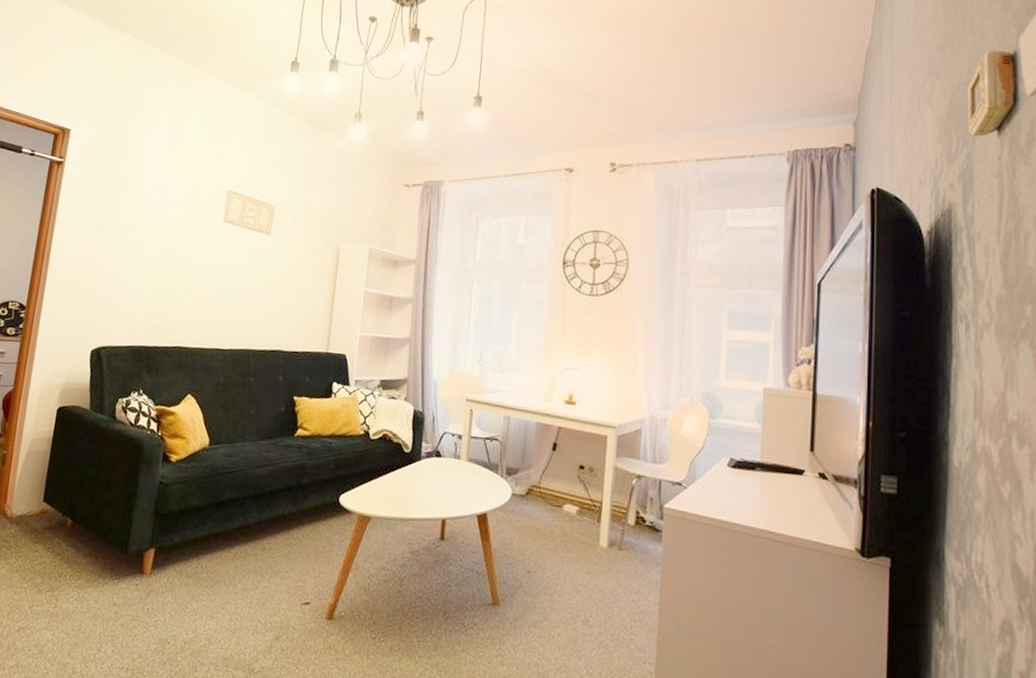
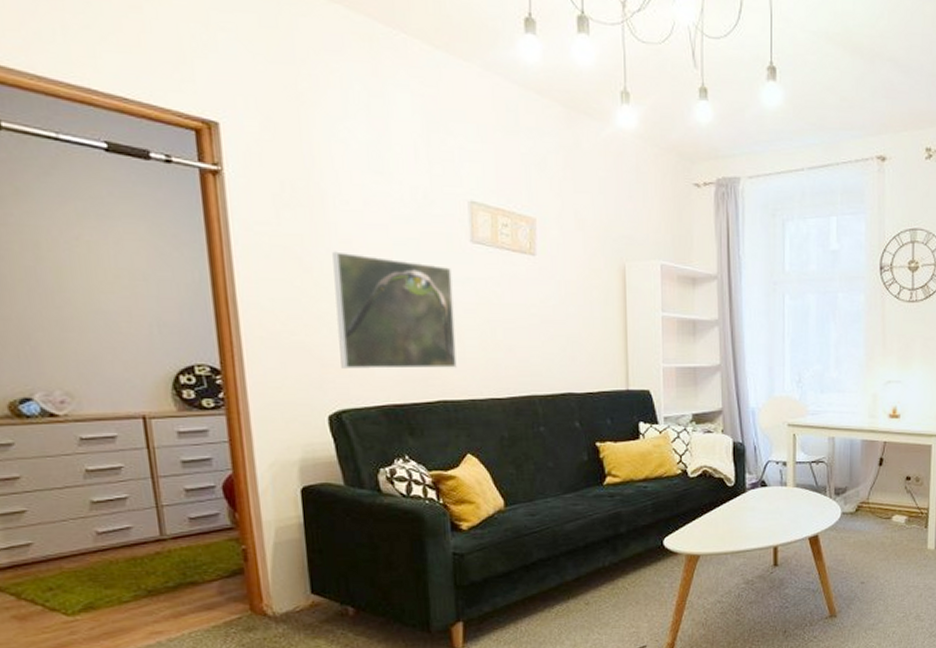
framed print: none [109,223,205,320] -> present [332,251,457,369]

